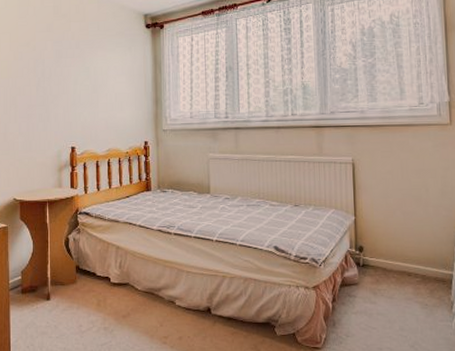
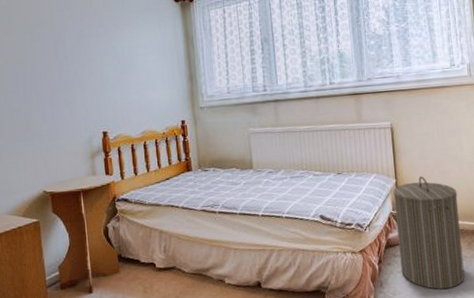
laundry hamper: none [351,216,425,337] -> present [393,176,465,290]

